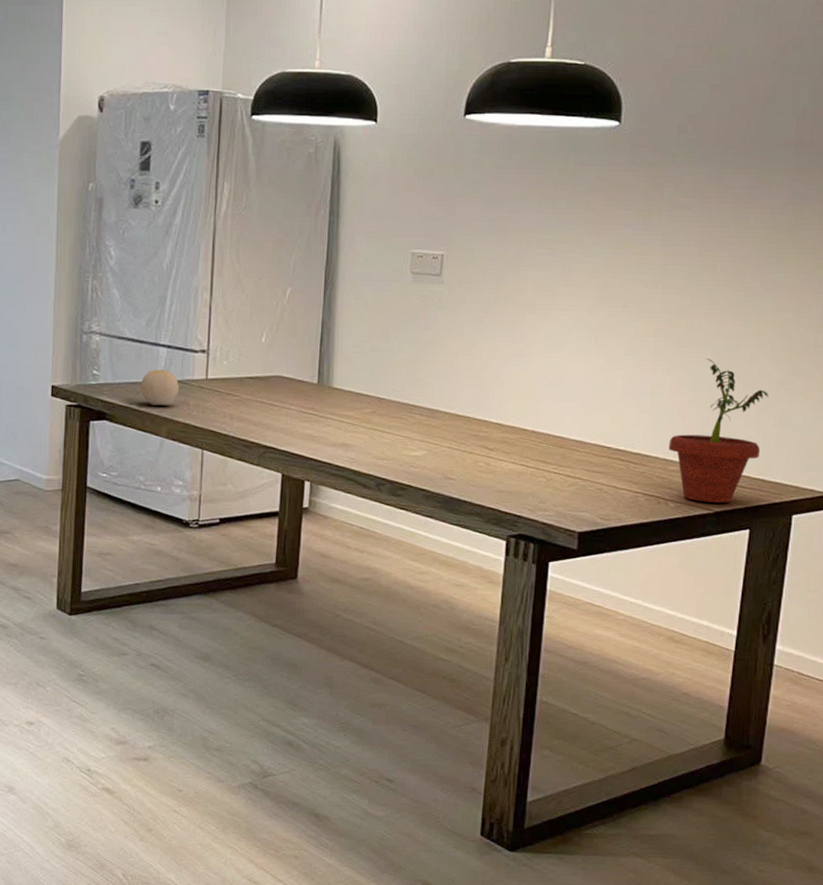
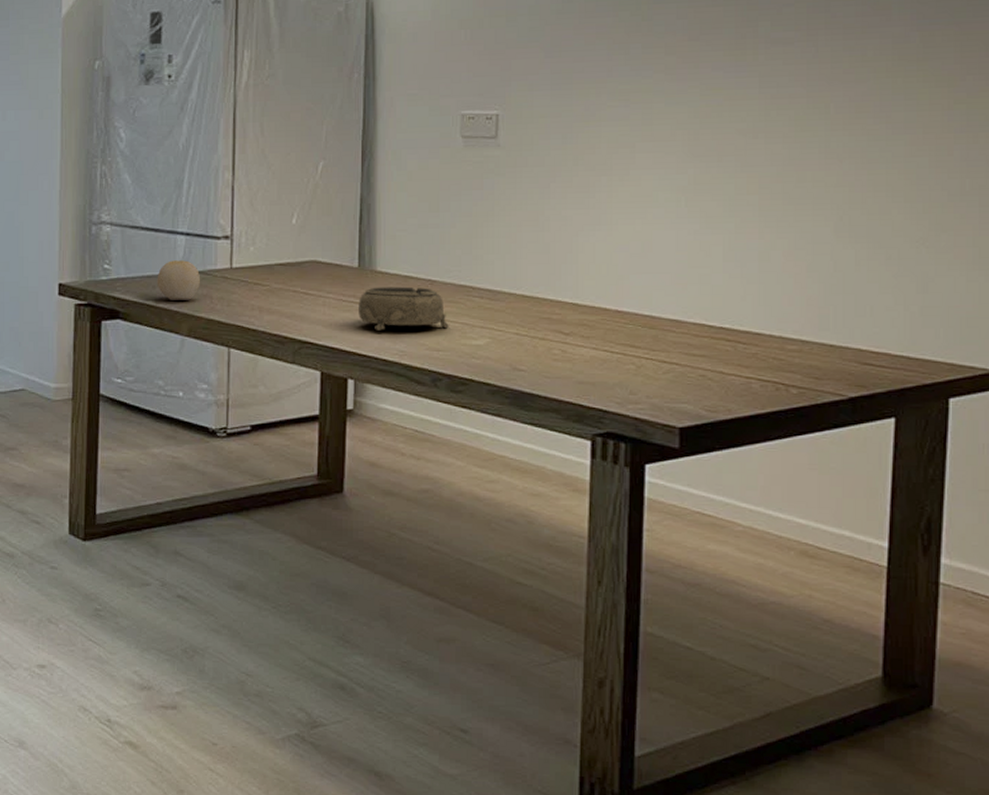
decorative bowl: none [316,401,393,441] -> present [359,286,449,330]
potted plant: present [668,359,769,503] -> none [785,216,907,387]

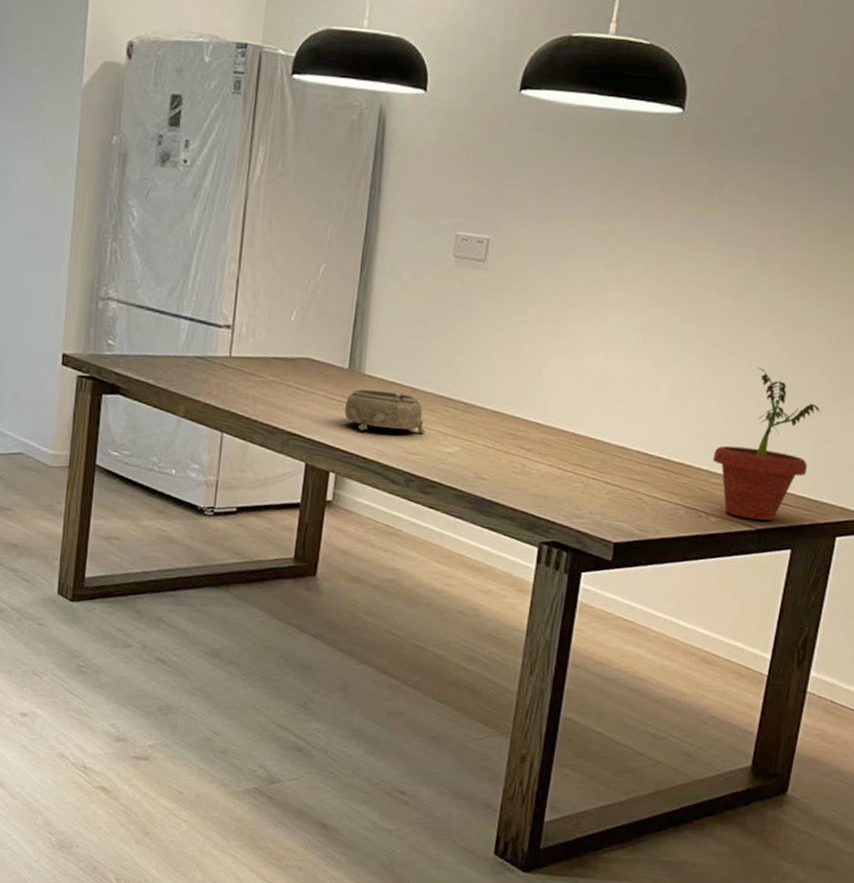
fruit: present [157,260,201,302] -> none [158,343,201,383]
potted plant: none [785,216,907,387] -> present [713,367,820,521]

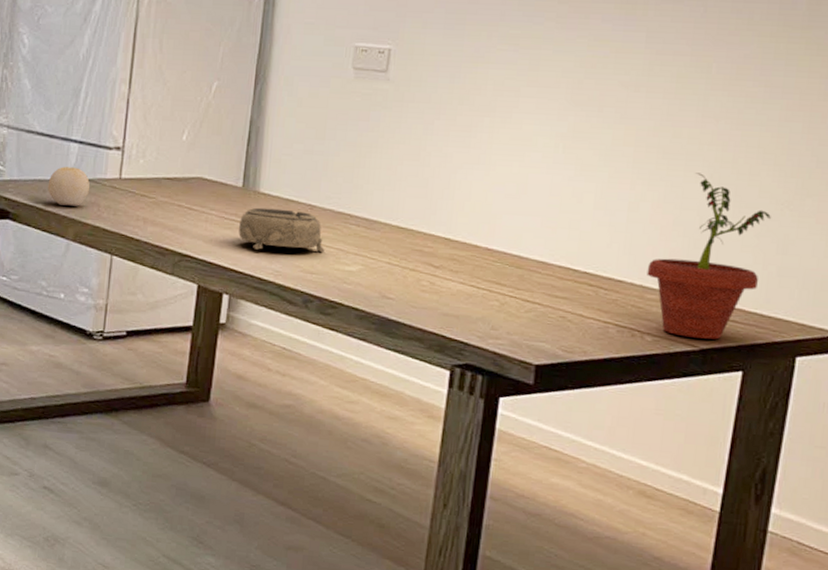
fruit: none [158,343,201,383] -> present [47,166,90,207]

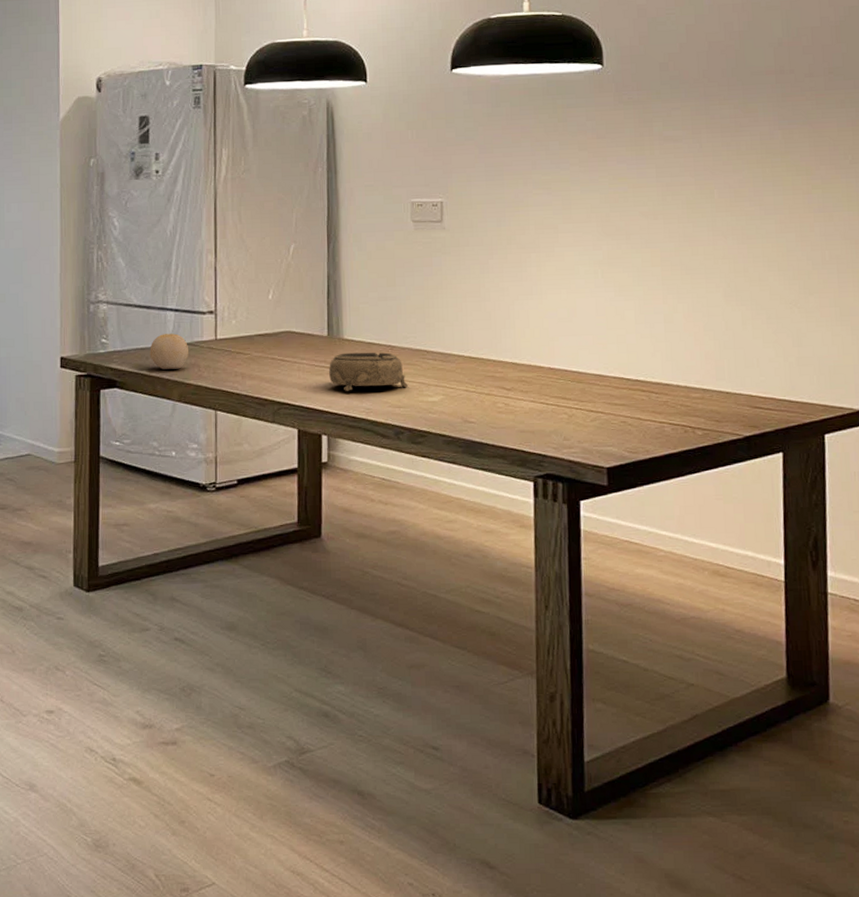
potted plant: present [647,173,771,340] -> none [688,283,783,428]

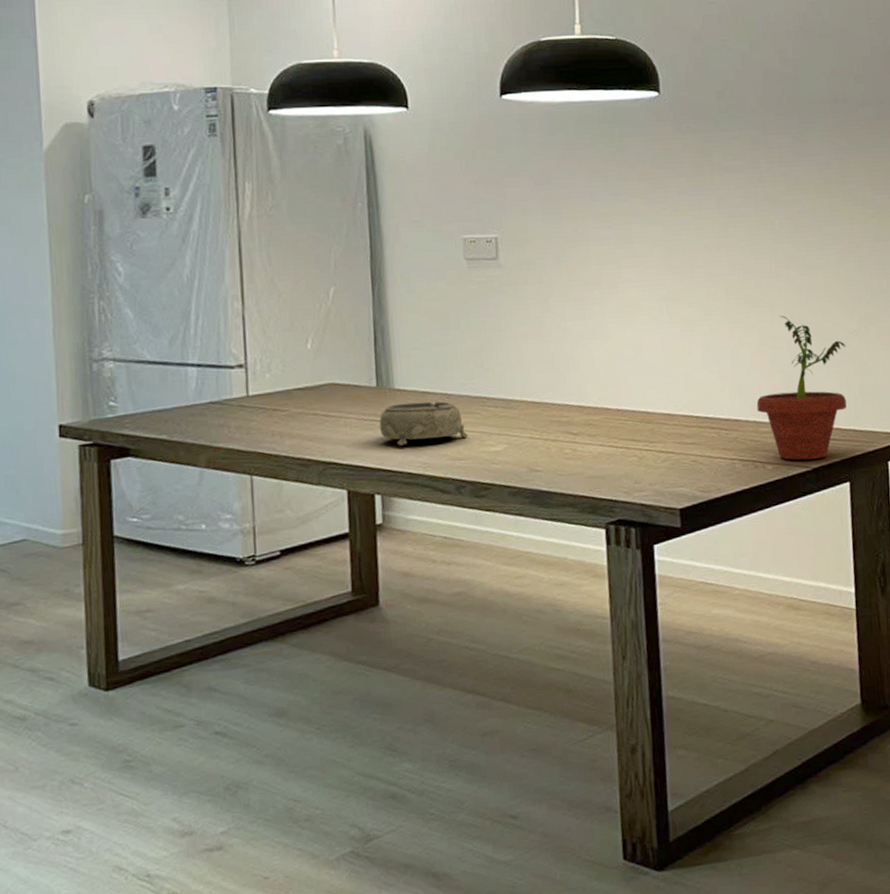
fruit: present [150,333,189,371] -> none [169,391,217,434]
potted plant: none [688,283,783,428] -> present [756,315,847,460]

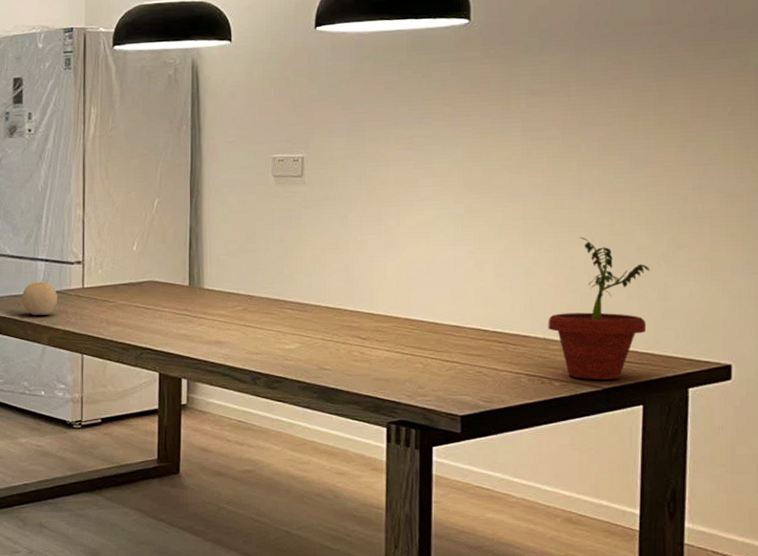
fruit: none [169,391,217,434] -> present [22,282,58,316]
decorative bowl: present [379,401,468,446] -> none [190,301,265,338]

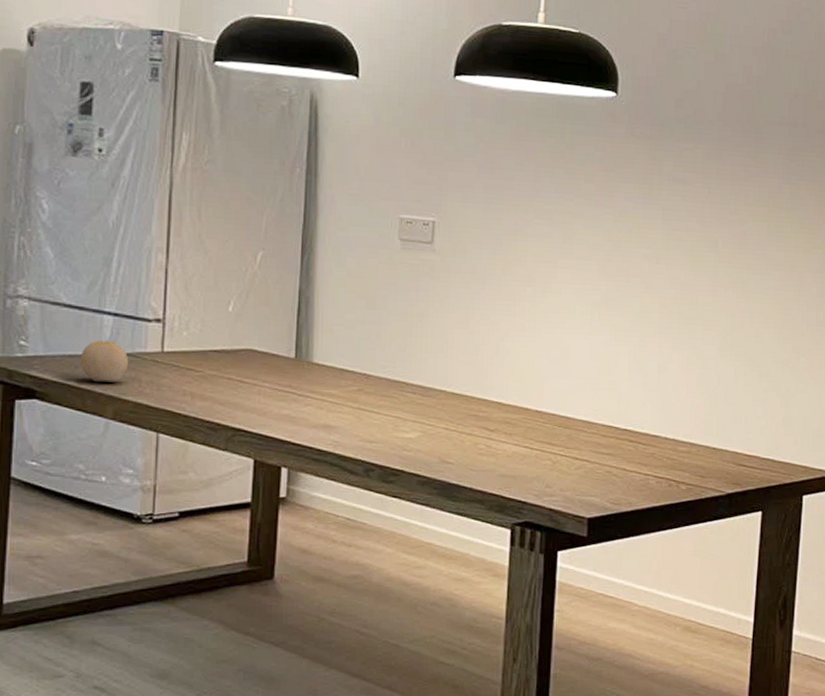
potted plant: present [548,237,650,380] -> none [678,336,774,484]

